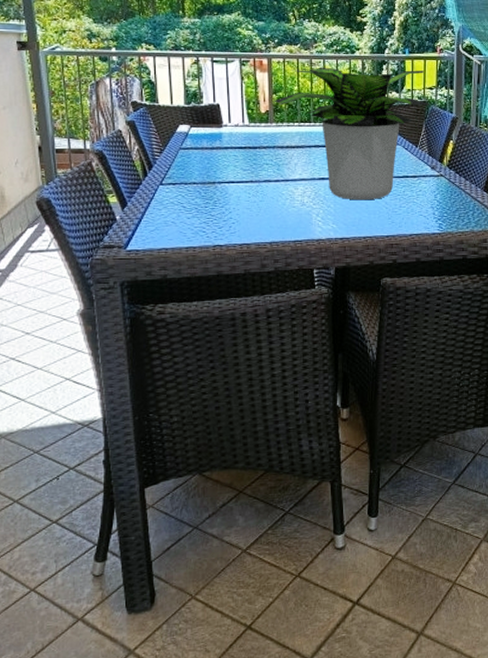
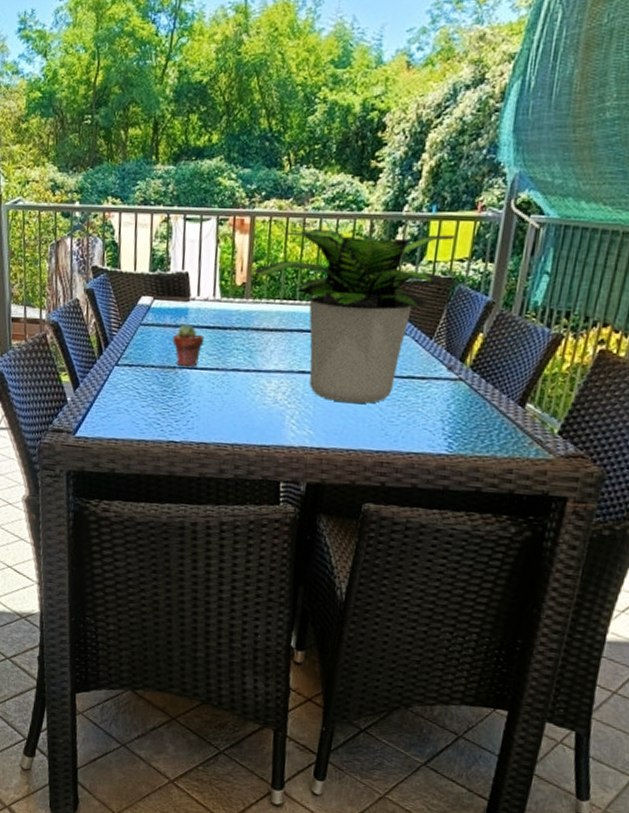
potted succulent: none [210,146,238,181] -> present [172,324,204,367]

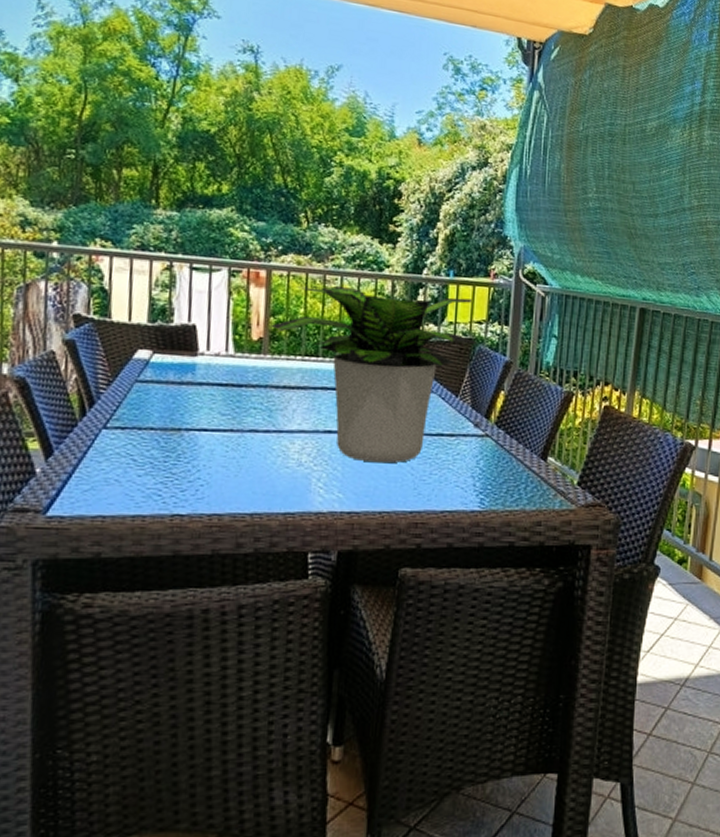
potted succulent: present [172,324,204,367] -> none [177,381,216,428]

